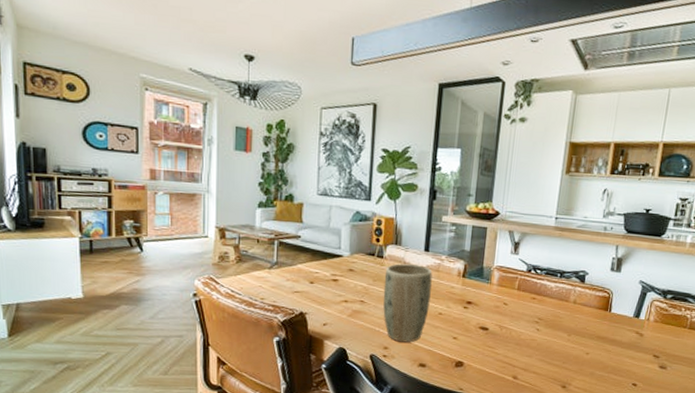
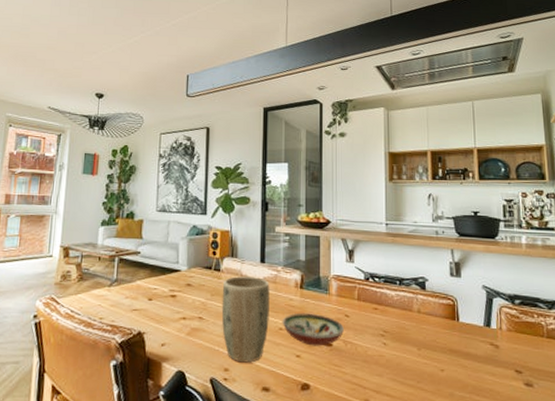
decorative bowl: none [442,299,501,330] -> present [282,312,344,346]

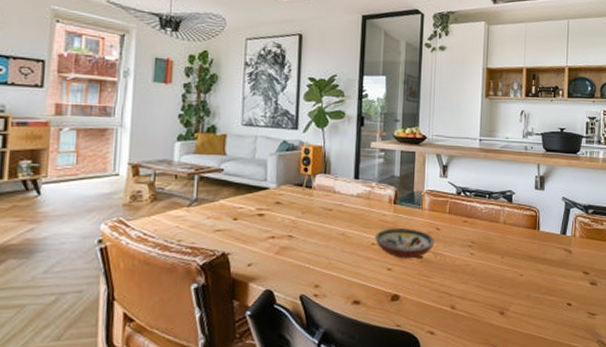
plant pot: present [221,276,270,363] -> none [312,193,363,278]

